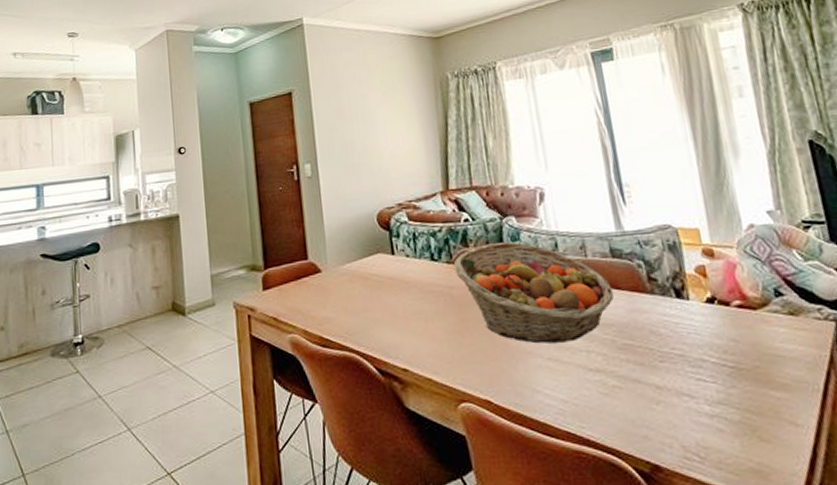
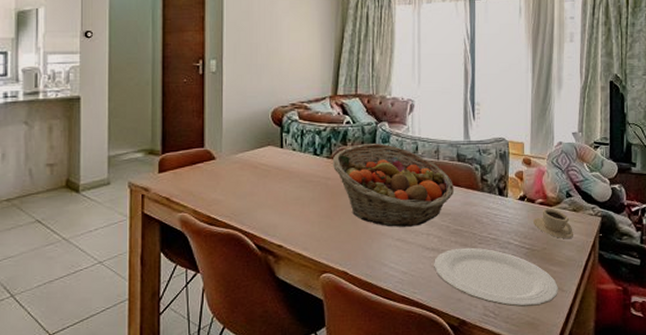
plate: none [601,367,791,447] -> present [434,247,558,307]
cup: none [731,313,798,354] -> present [532,209,574,239]

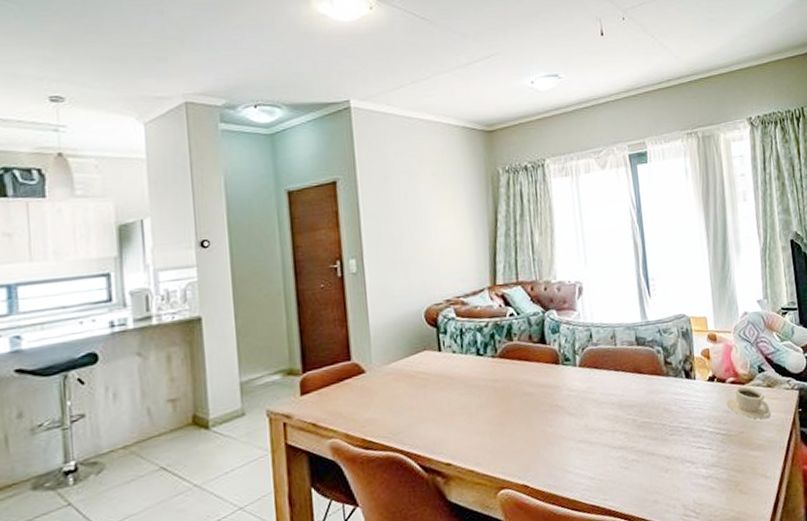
fruit basket: present [332,144,455,227] -> none [498,334,637,428]
plate: present [434,247,558,307] -> none [623,439,762,502]

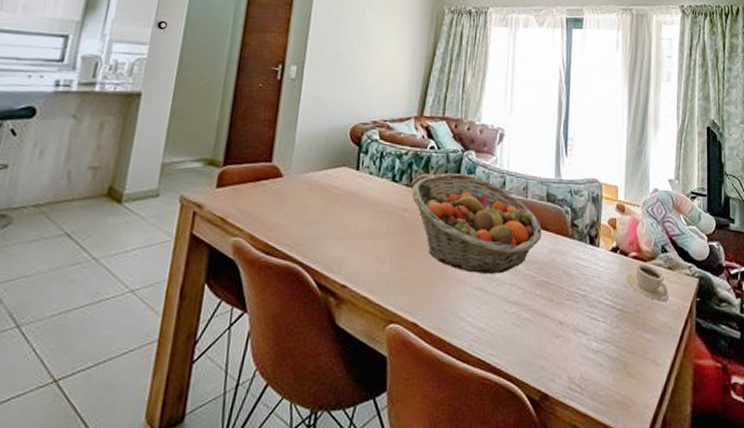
fruit basket: none [498,334,637,428] -> present [411,173,543,274]

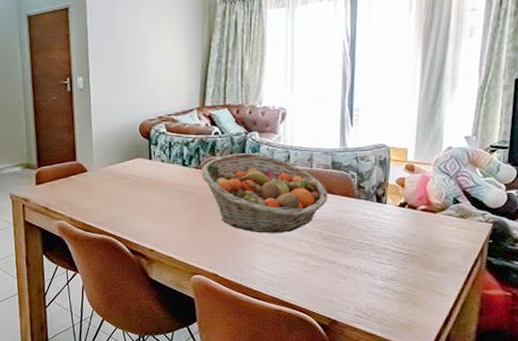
cup: present [625,264,670,302] -> none [413,215,460,246]

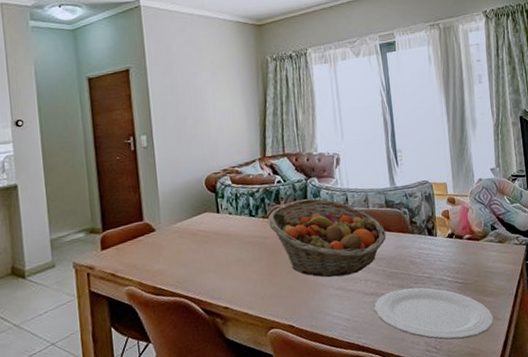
plate: none [305,252,438,309] -> present [374,287,494,340]

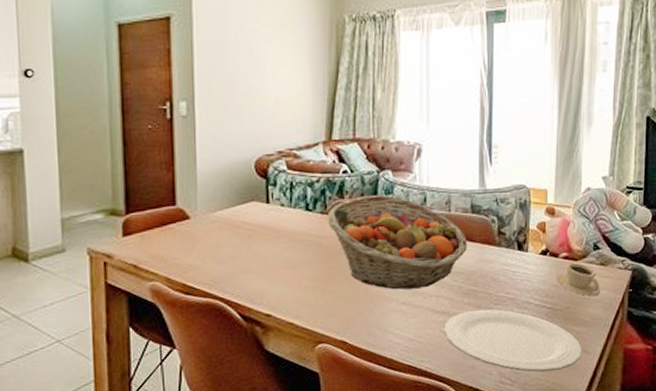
cup: none [462,243,503,270] -> present [555,263,601,296]

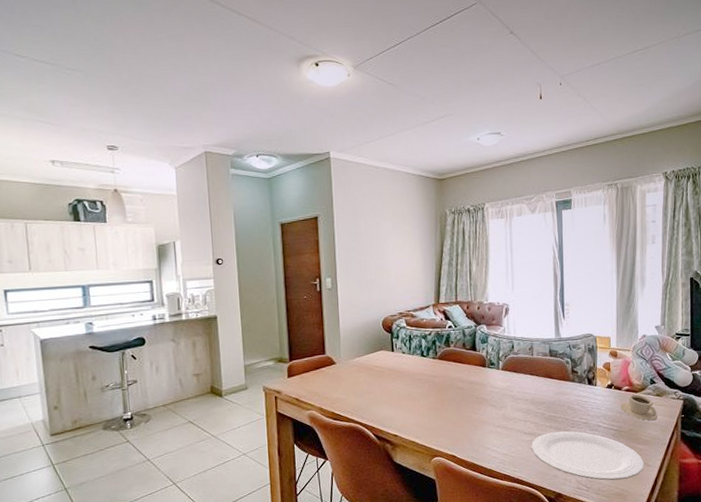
fruit basket: present [327,195,468,290] -> none [437,344,548,416]

